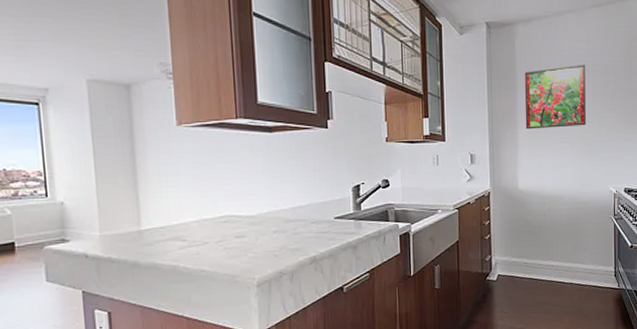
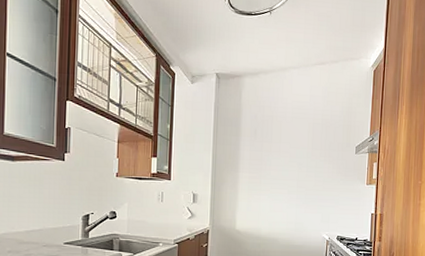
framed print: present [524,65,586,130] -> none [246,117,306,175]

